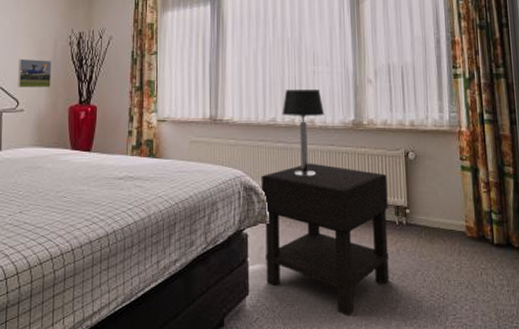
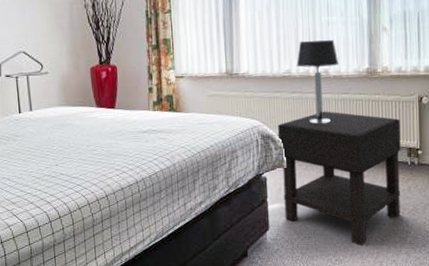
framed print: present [18,58,52,88] -> none [38,23,71,51]

